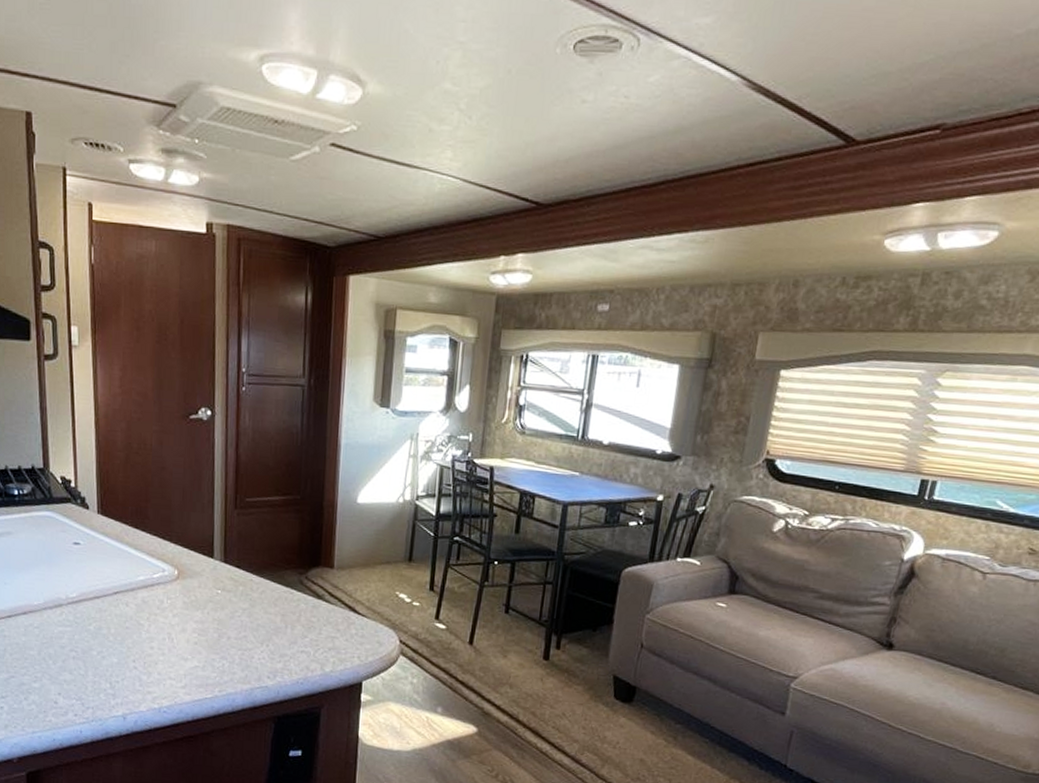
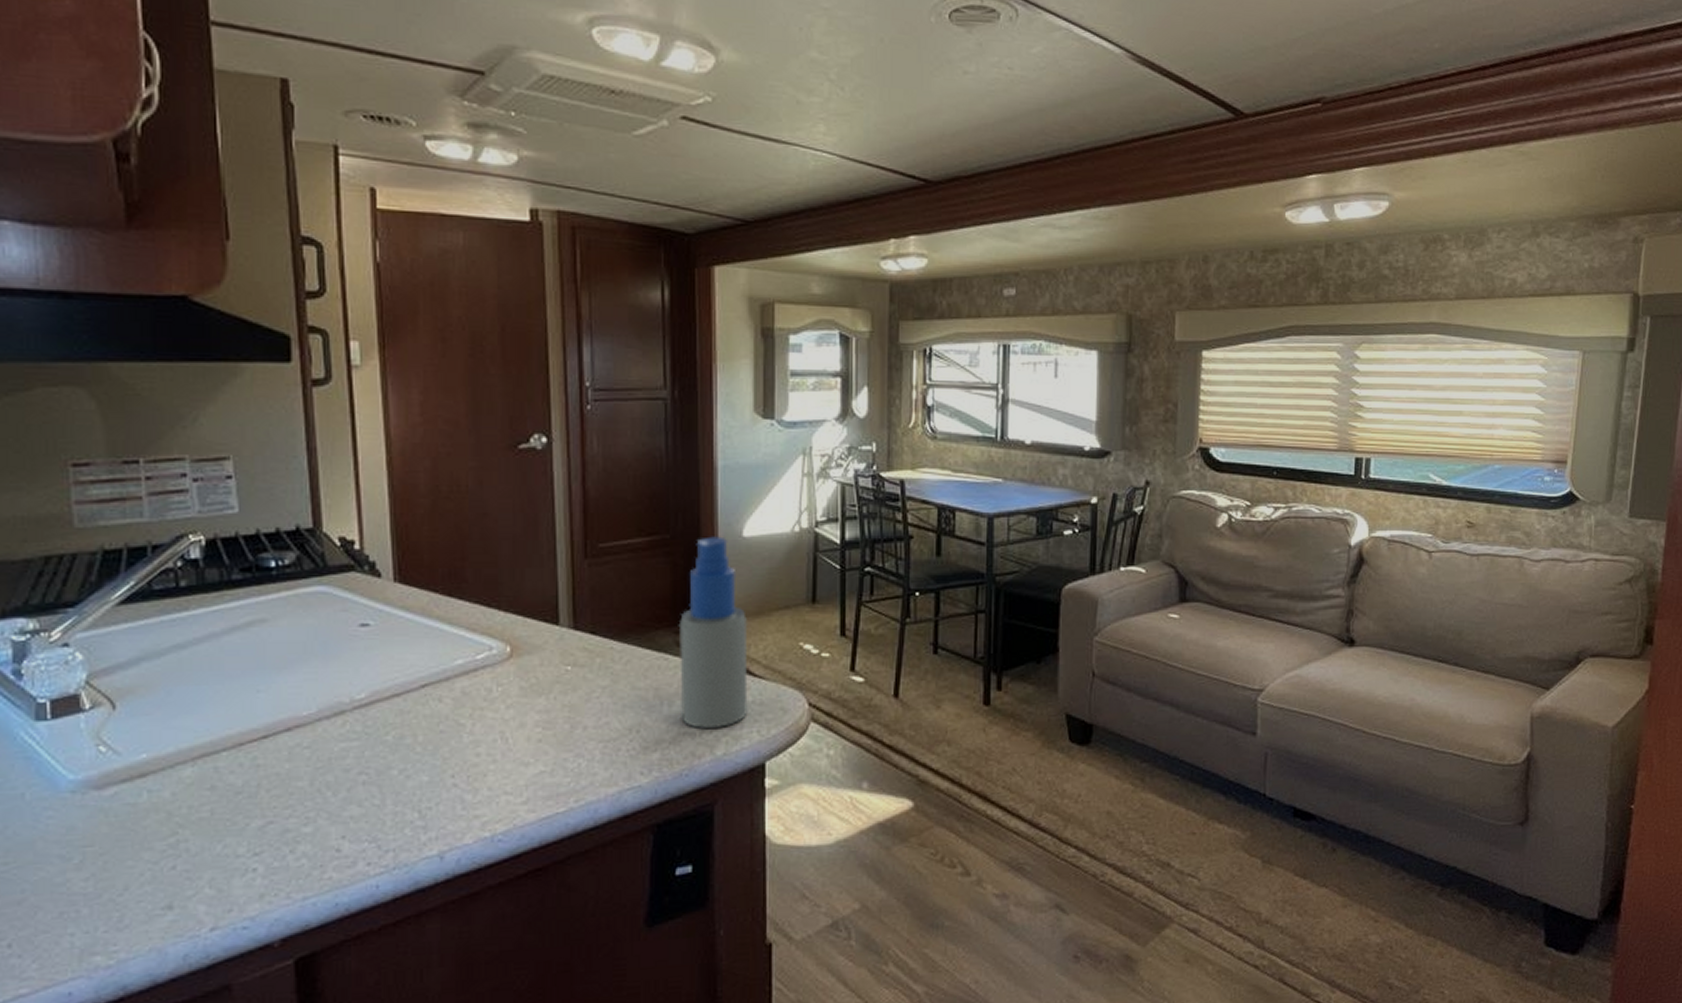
spray bottle: none [299,500,357,651] -> present [678,536,748,728]

